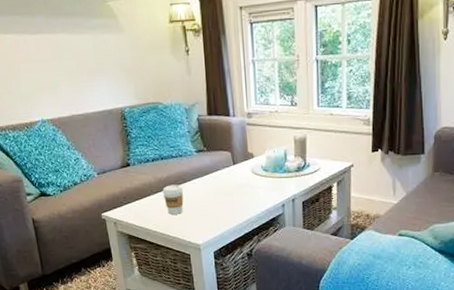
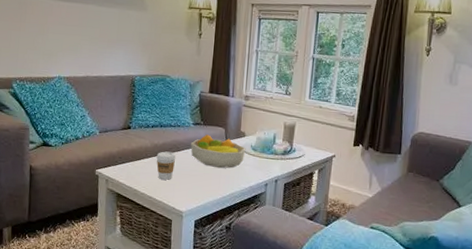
fruit bowl: none [197,161,257,195] -> present [190,134,246,169]

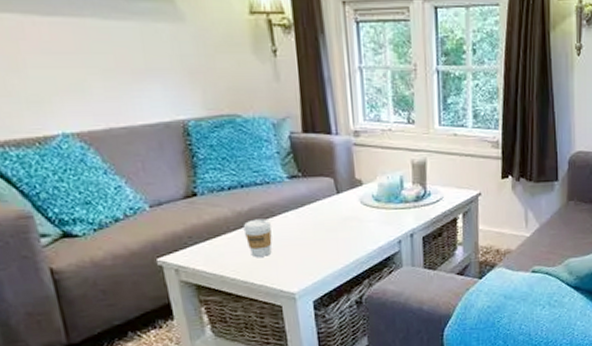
fruit bowl: present [190,134,246,169] -> none [289,189,367,231]

